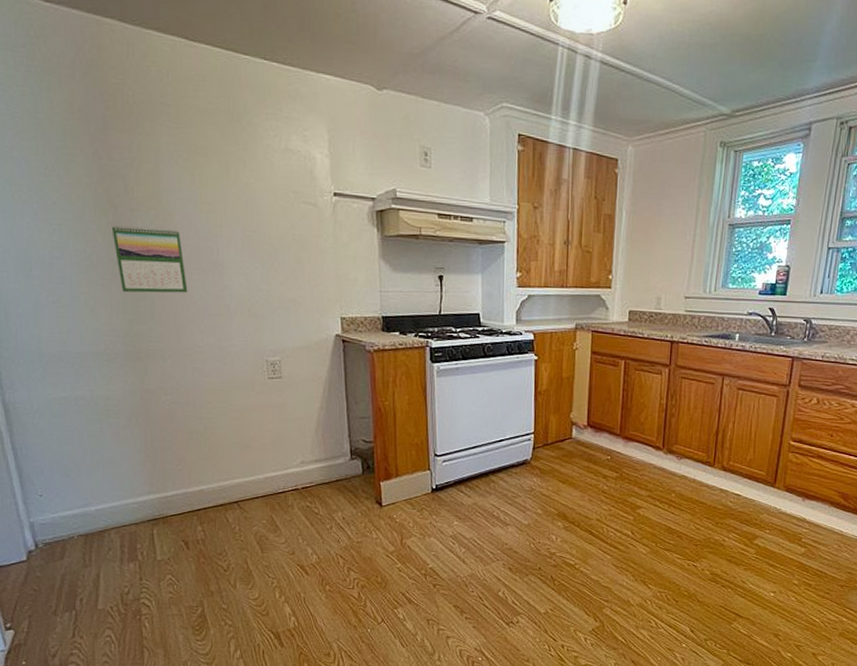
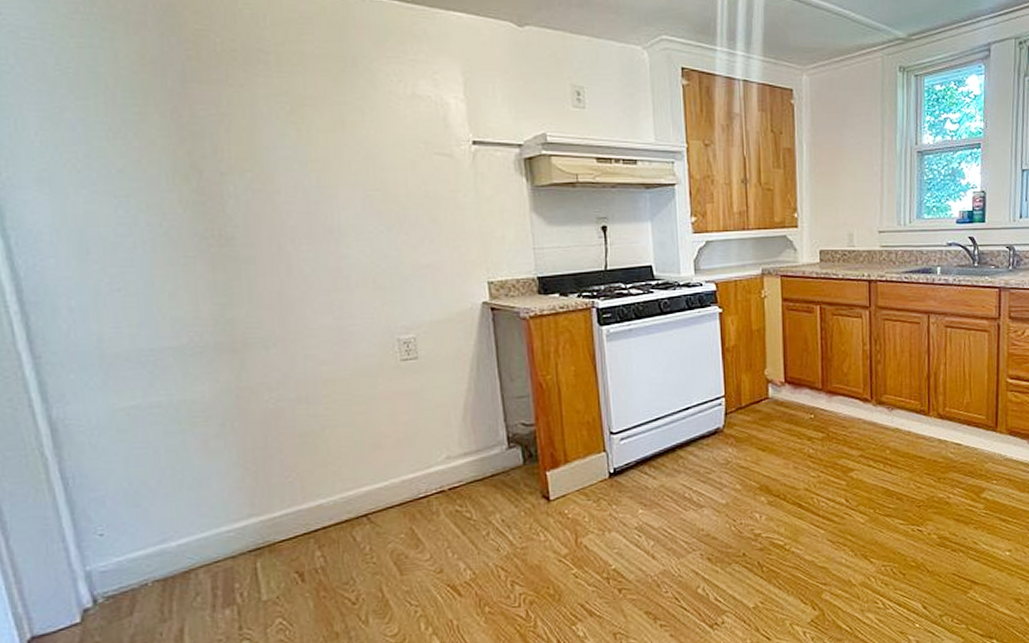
calendar: present [111,225,188,293] -> none [195,191,296,271]

